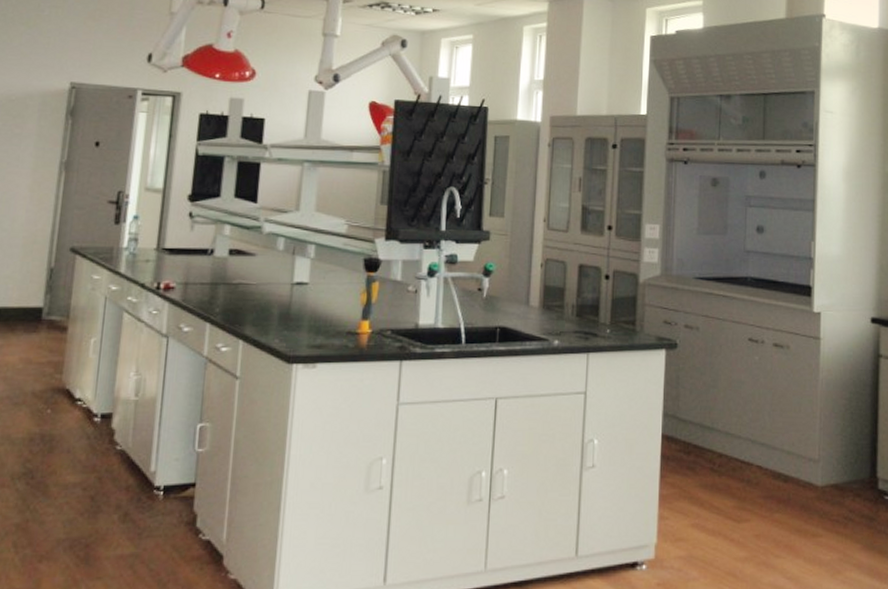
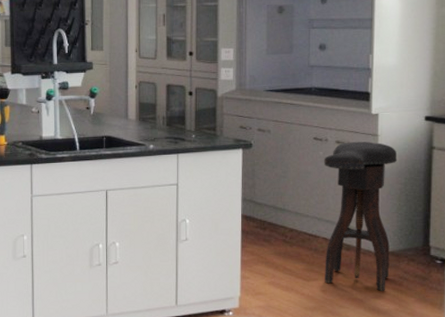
stool: none [758,345,842,535] -> present [324,142,398,291]

